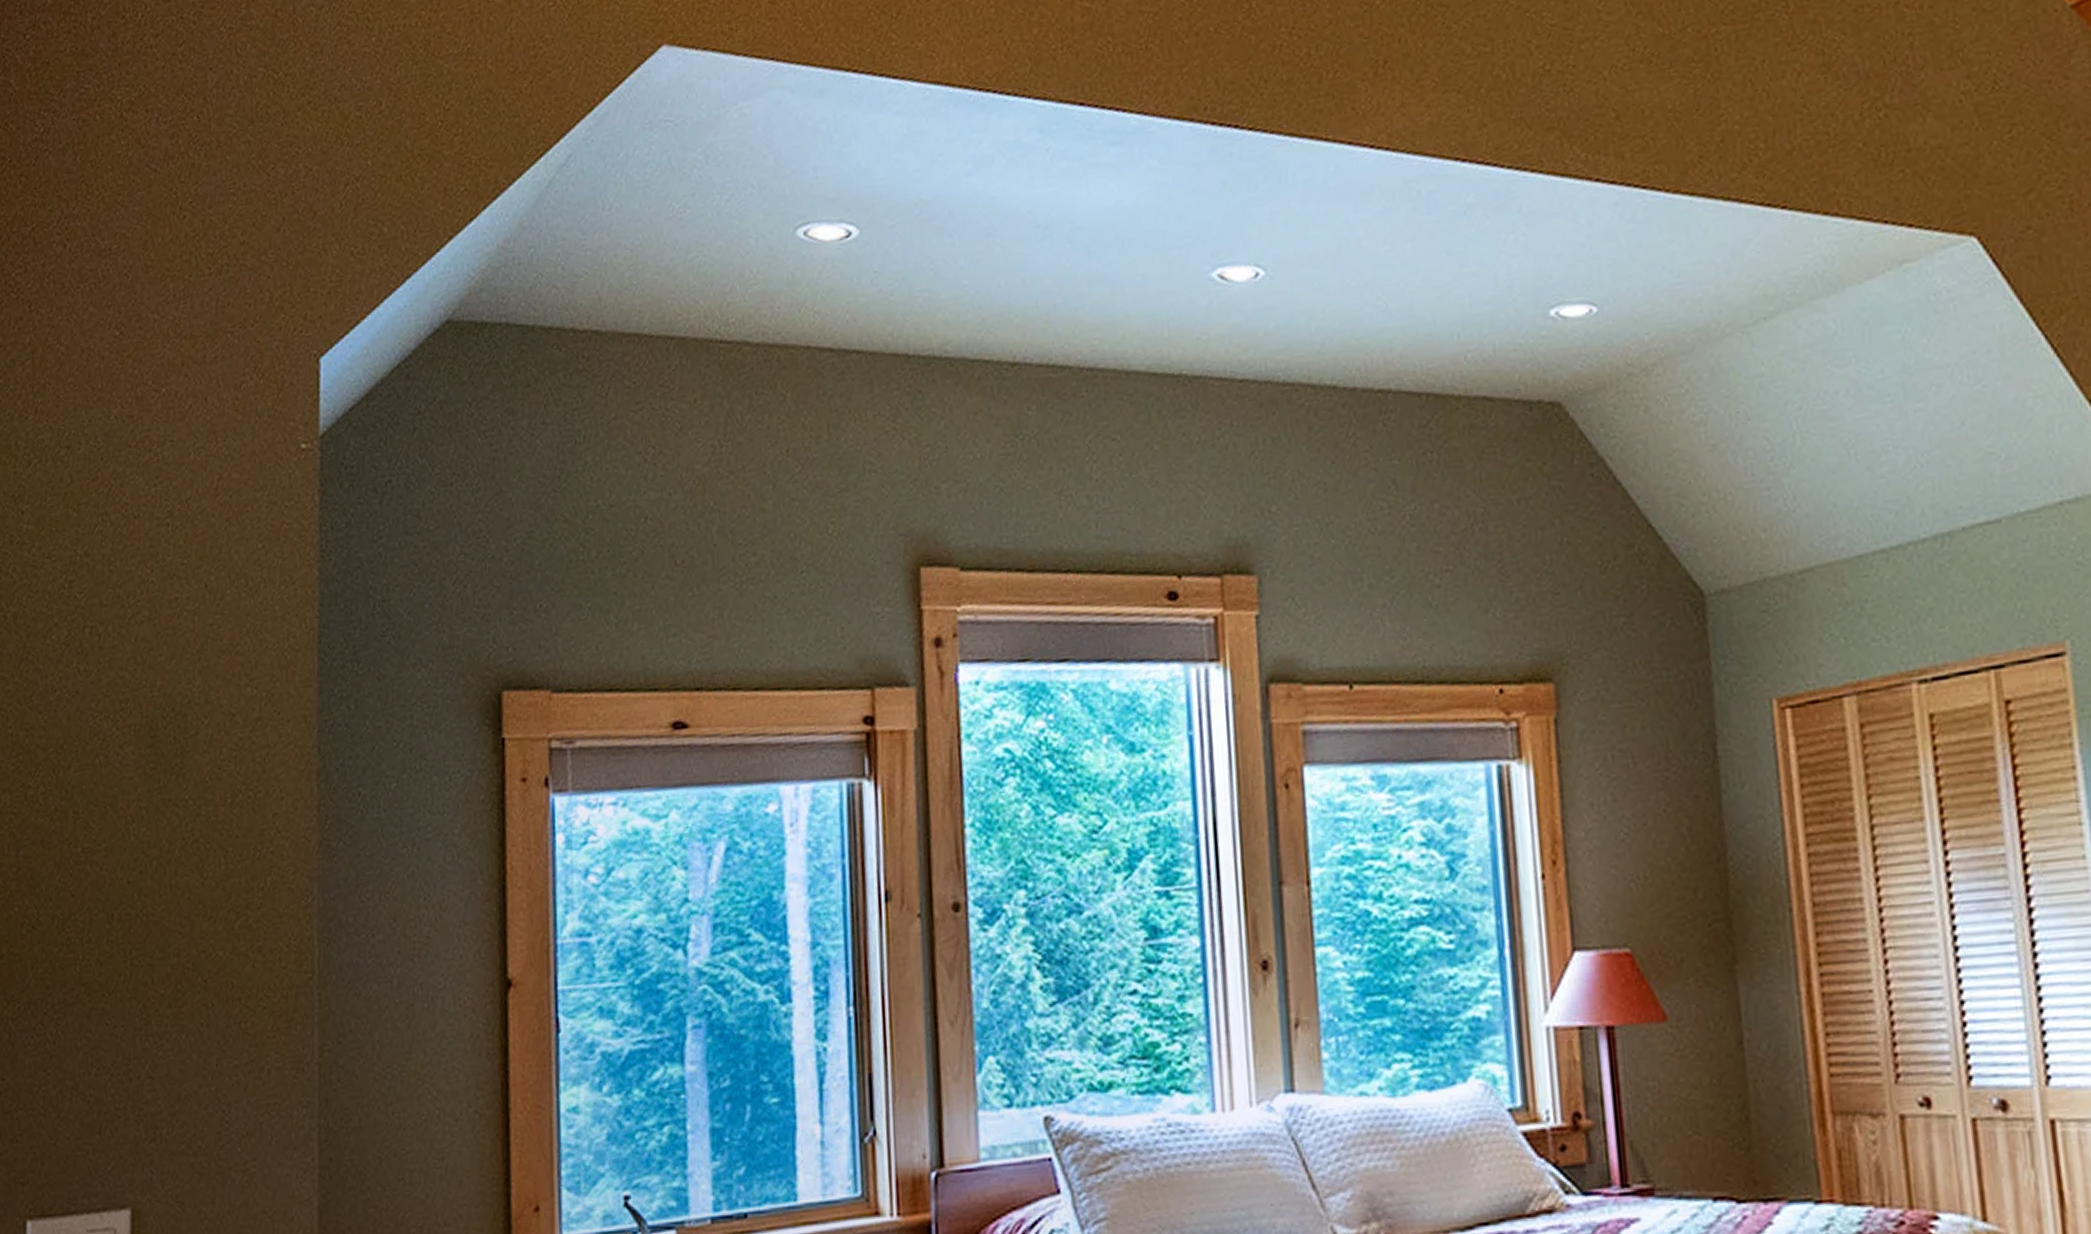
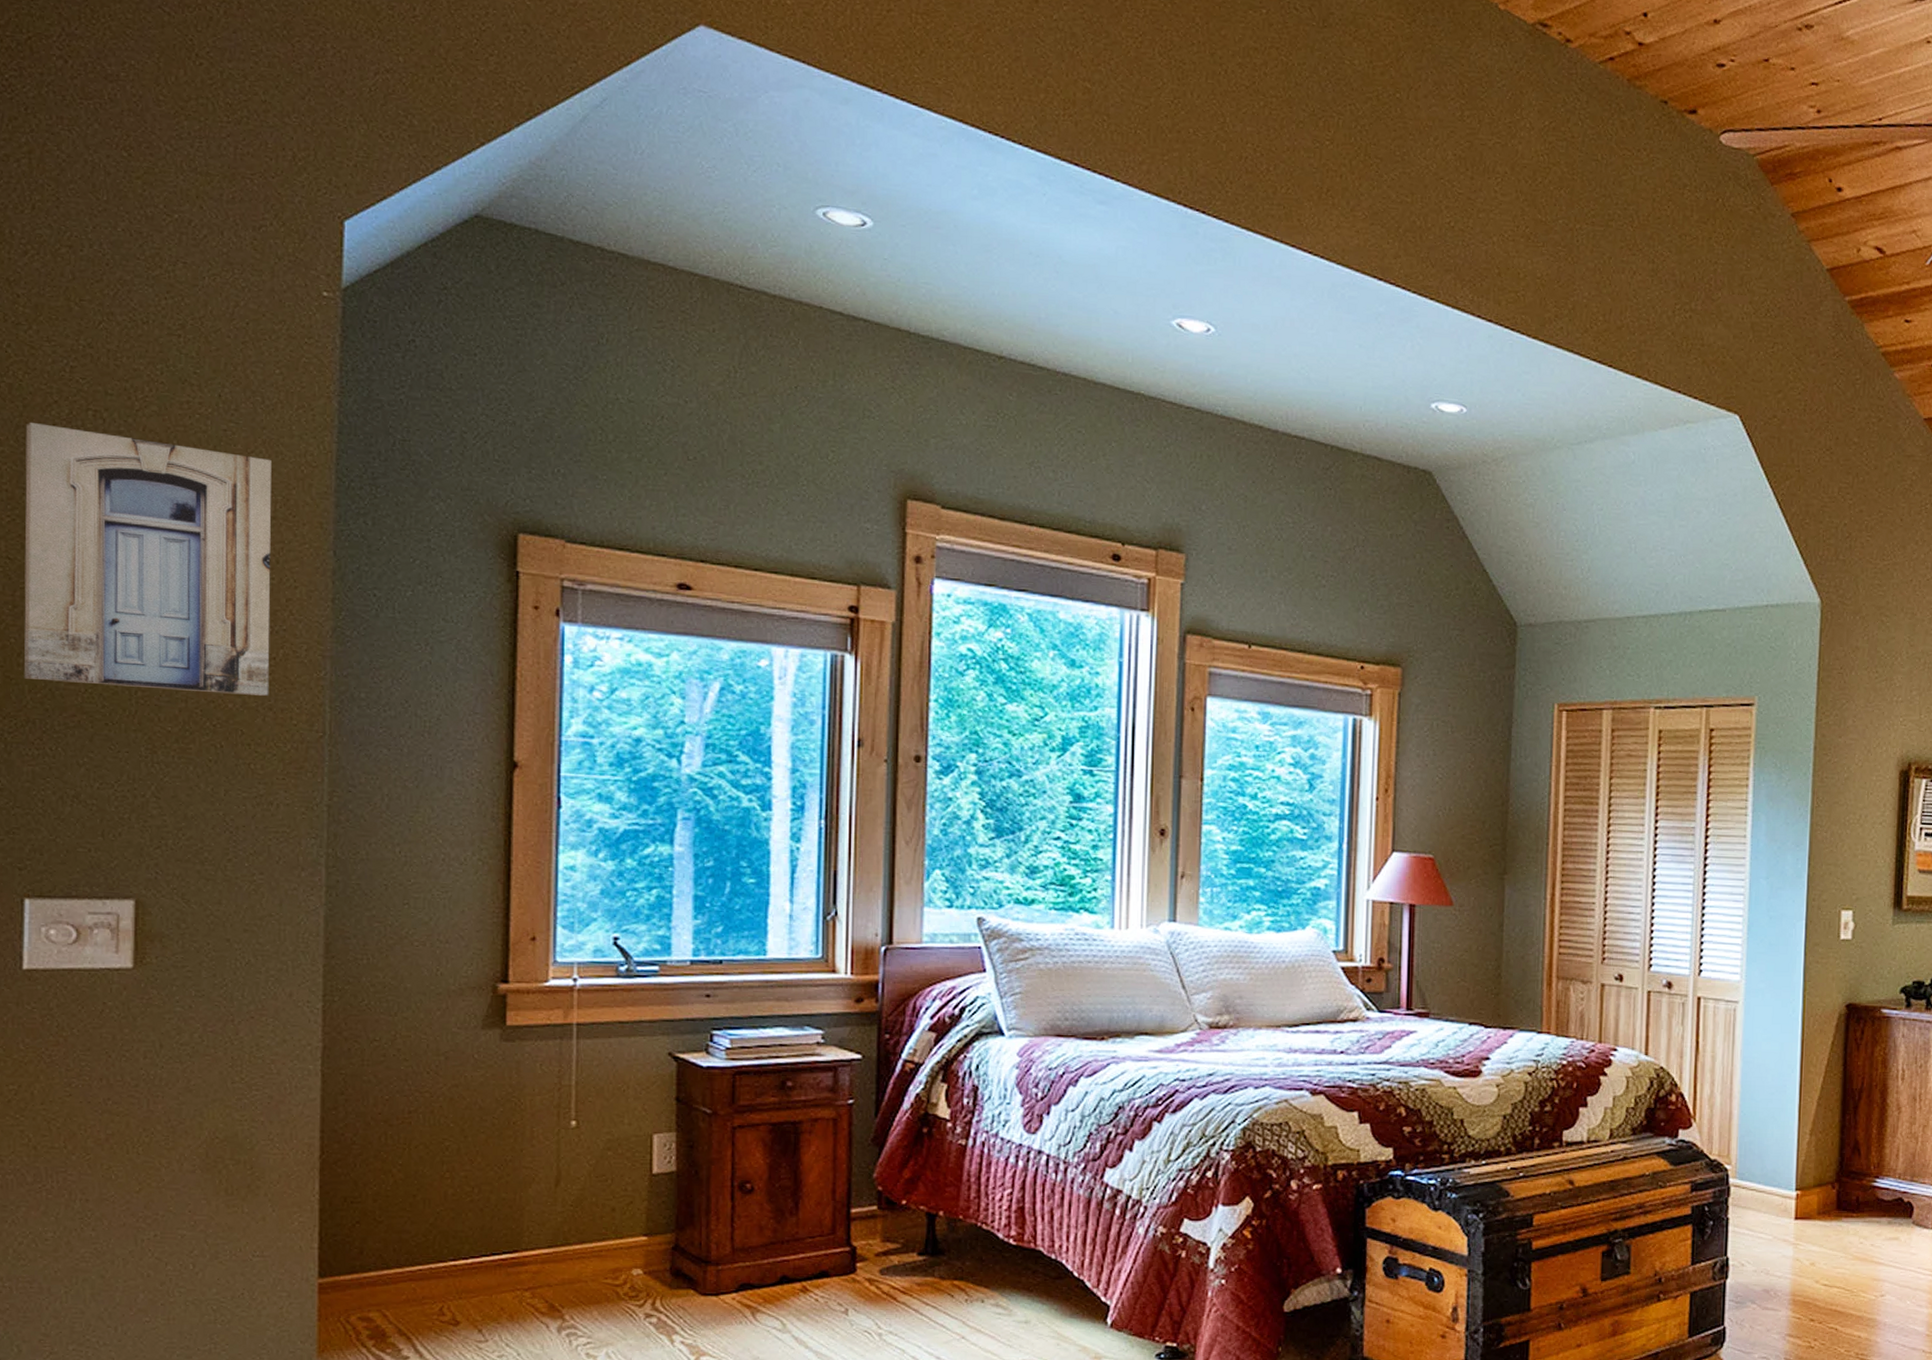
wall art: none [26,650,258,953] -> present [23,422,272,696]

